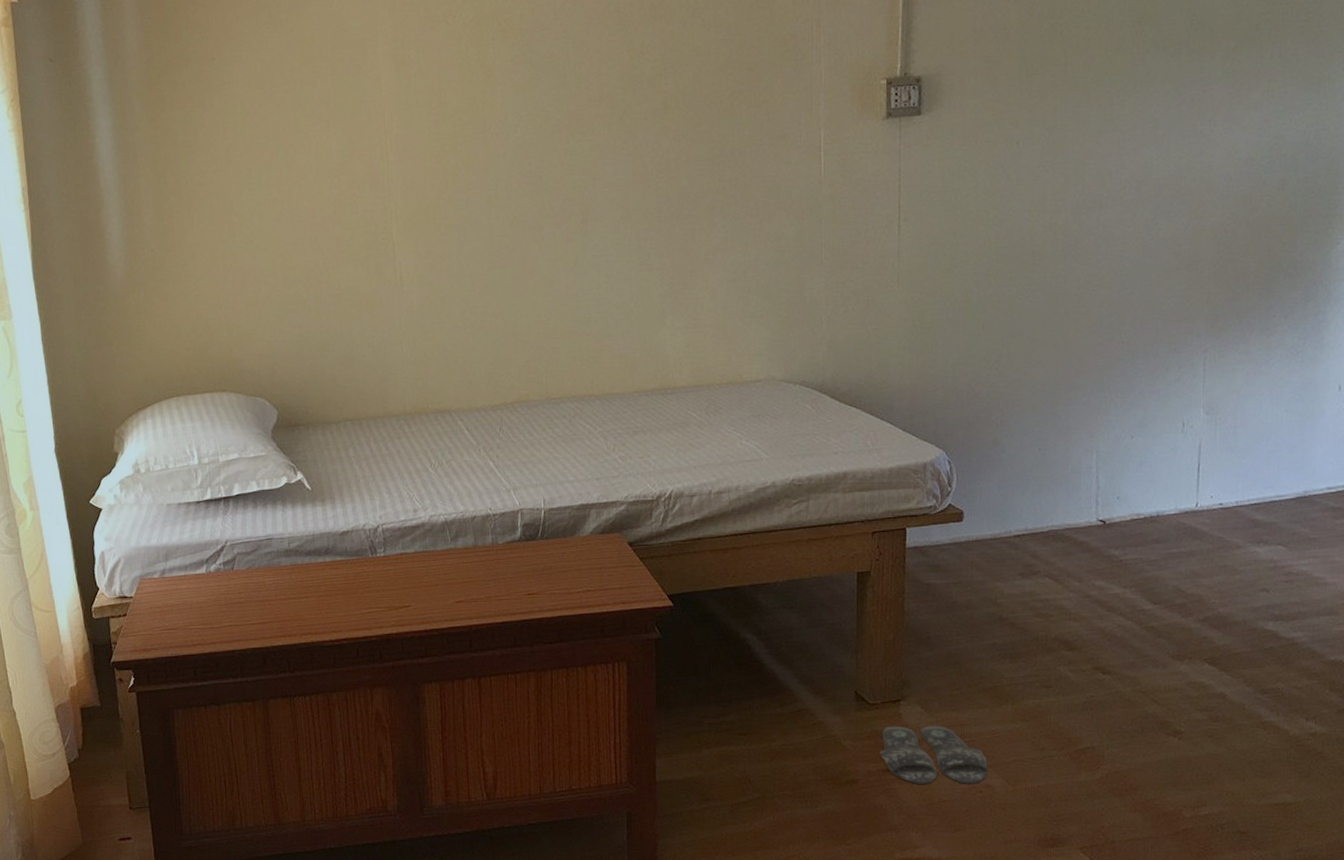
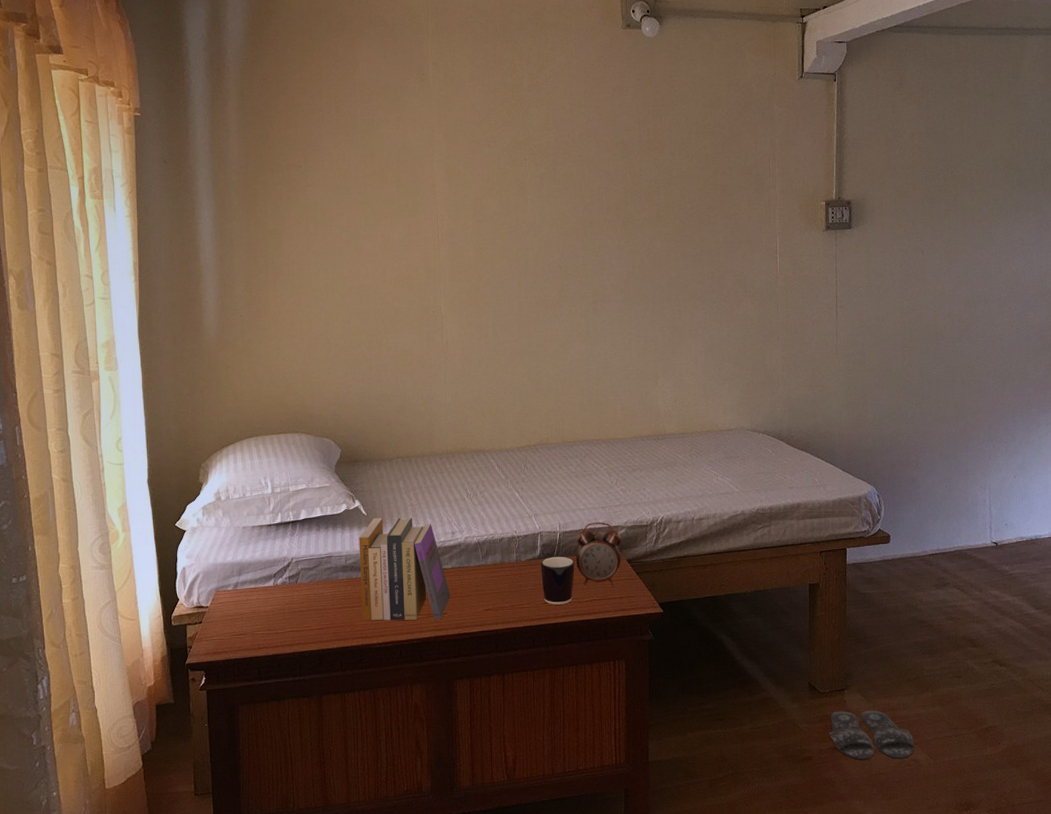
books: none [303,492,414,615] -> present [359,517,450,621]
mug: none [522,538,564,597] -> present [541,556,575,605]
alarm clock: none [564,496,621,573] -> present [575,522,622,585]

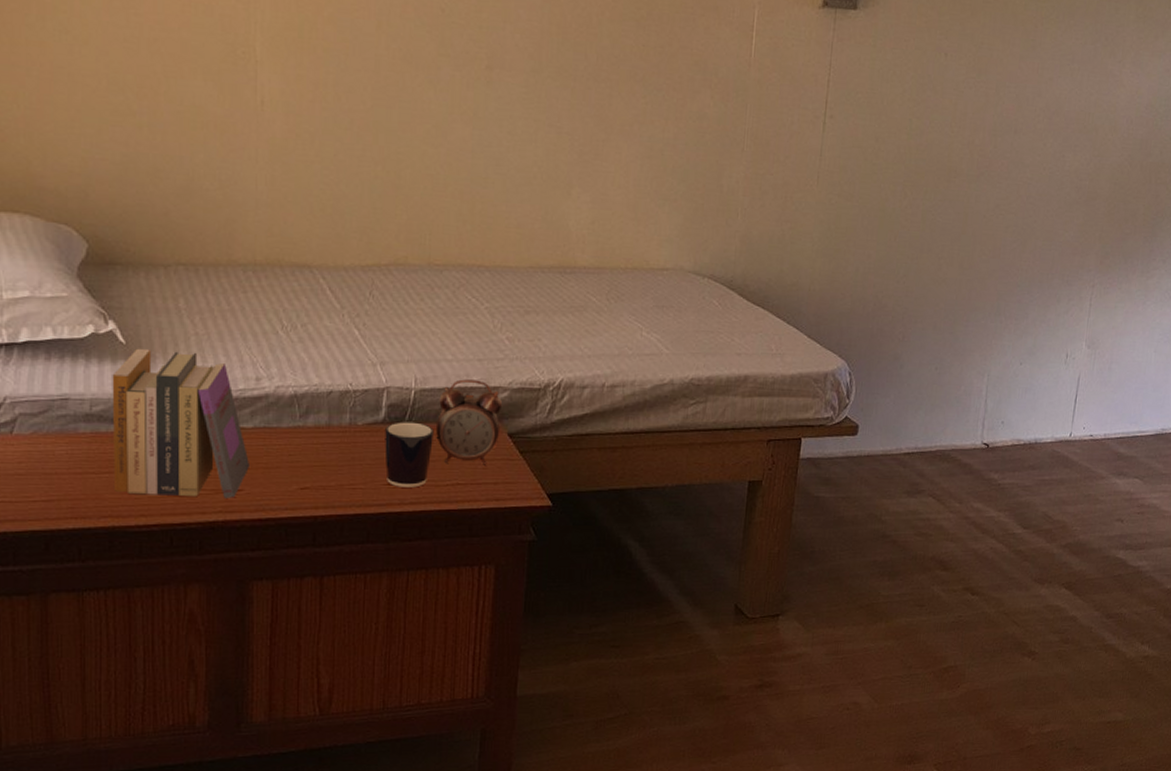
slippers: present [829,710,914,760] -> none [754,641,858,702]

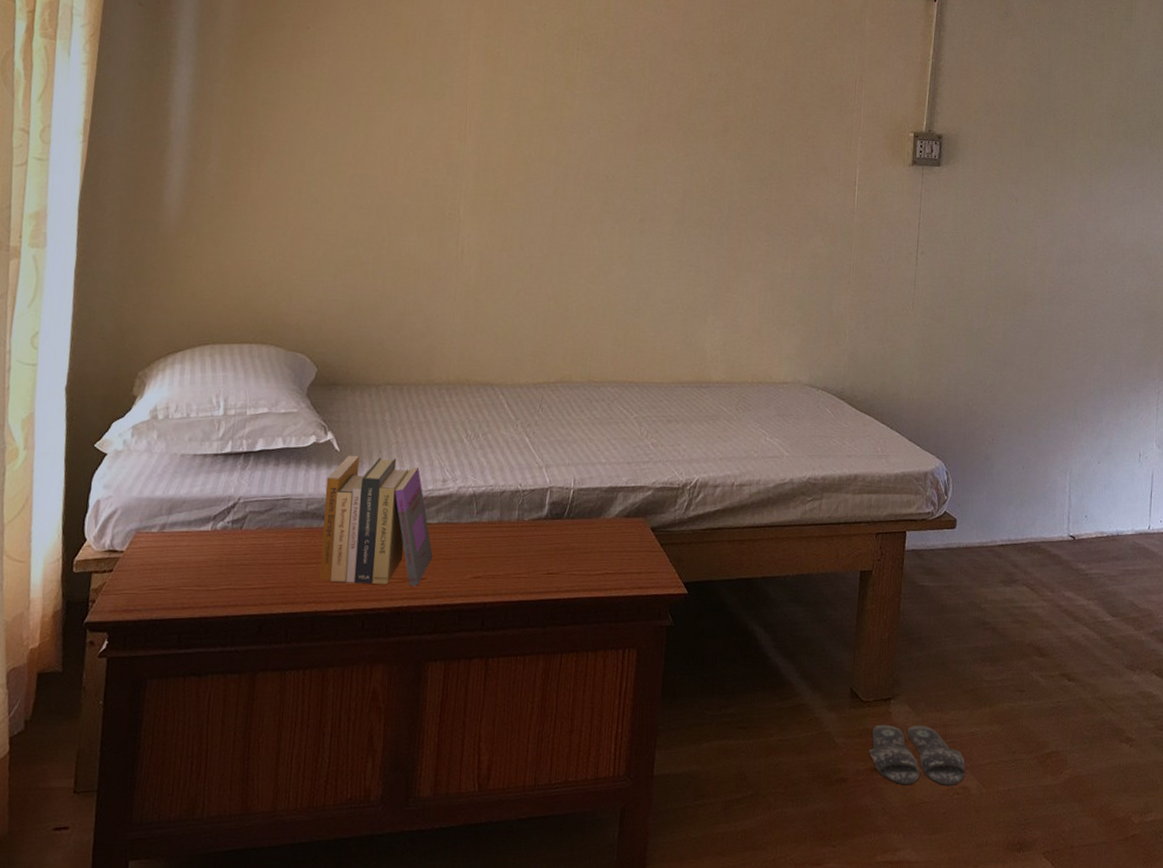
mug: present [385,421,434,488] -> none [546,517,588,577]
alarm clock: present [435,379,503,465] -> none [589,480,647,557]
slippers: none [754,641,858,702] -> present [869,724,966,786]

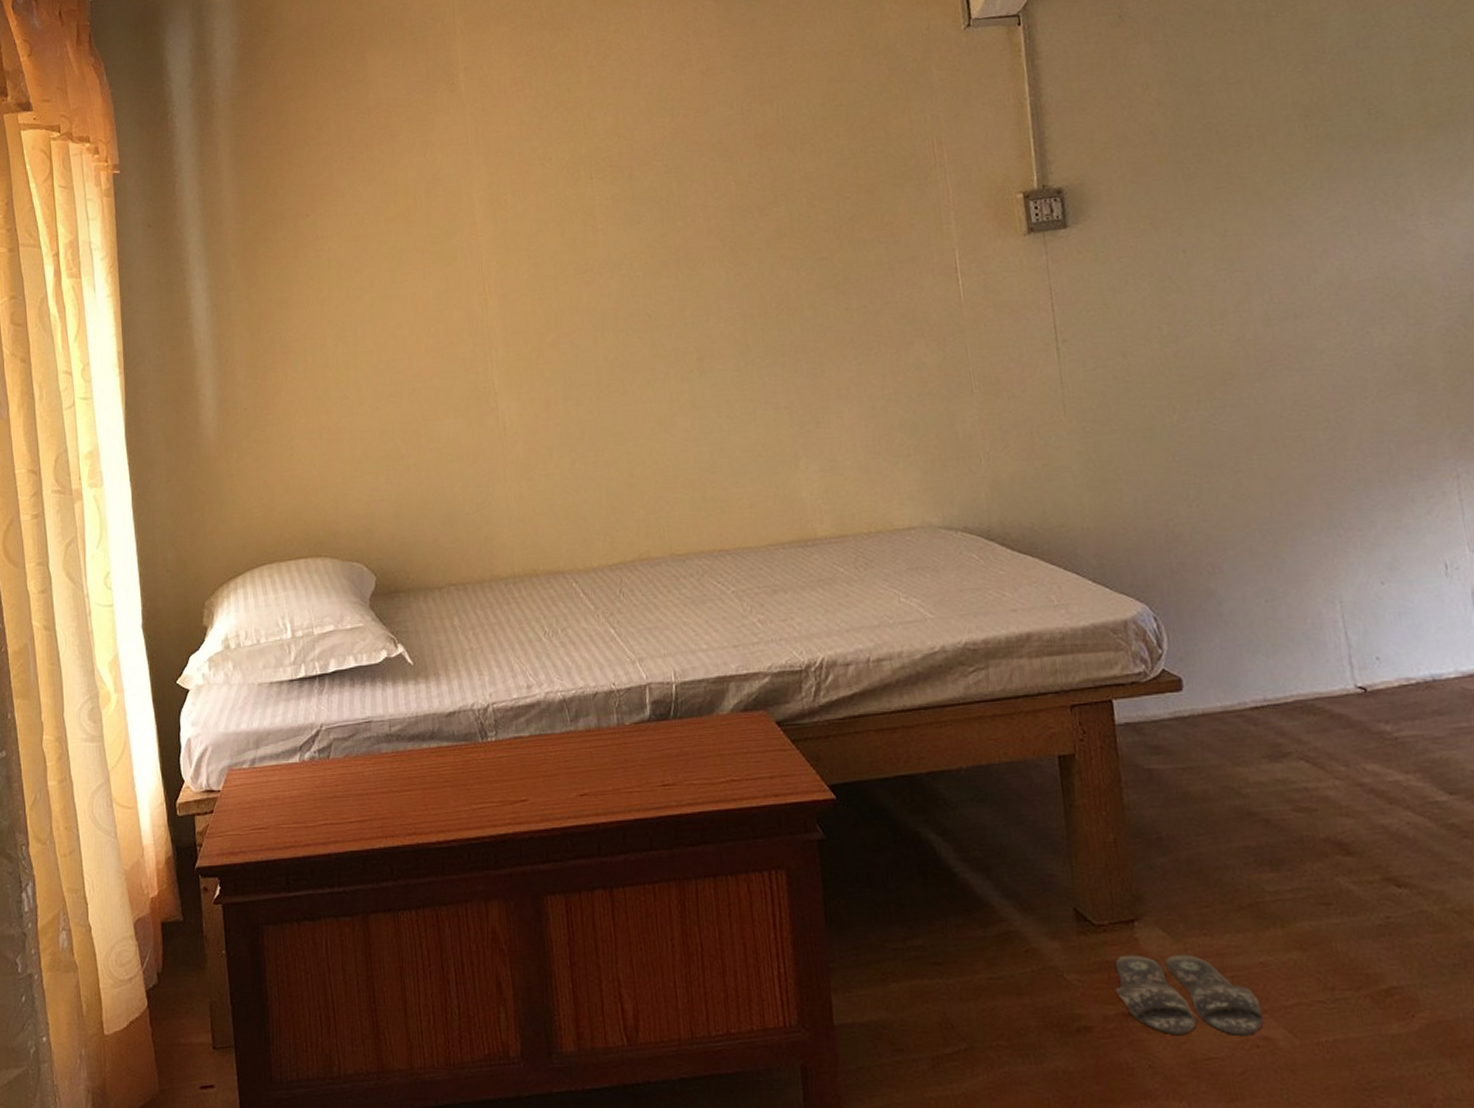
books: present [320,455,433,586] -> none [404,666,531,811]

